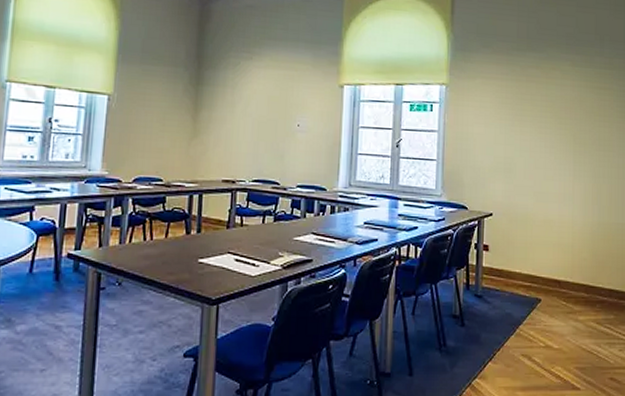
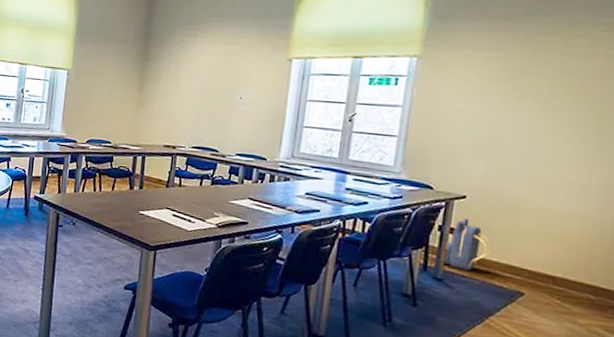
backpack: none [480,234,514,284] -> present [442,218,492,271]

